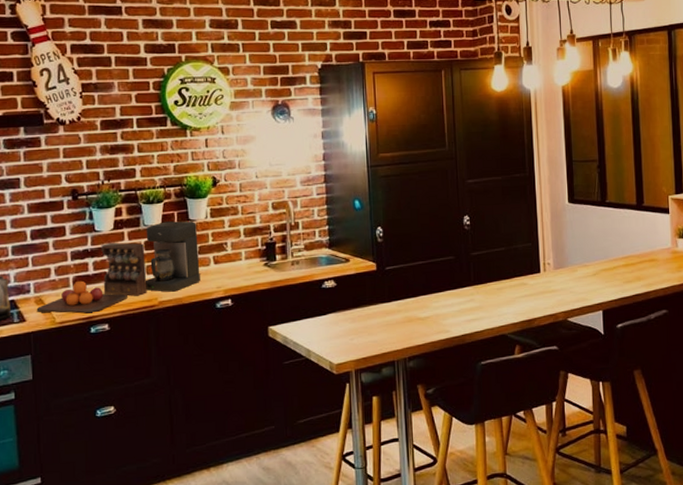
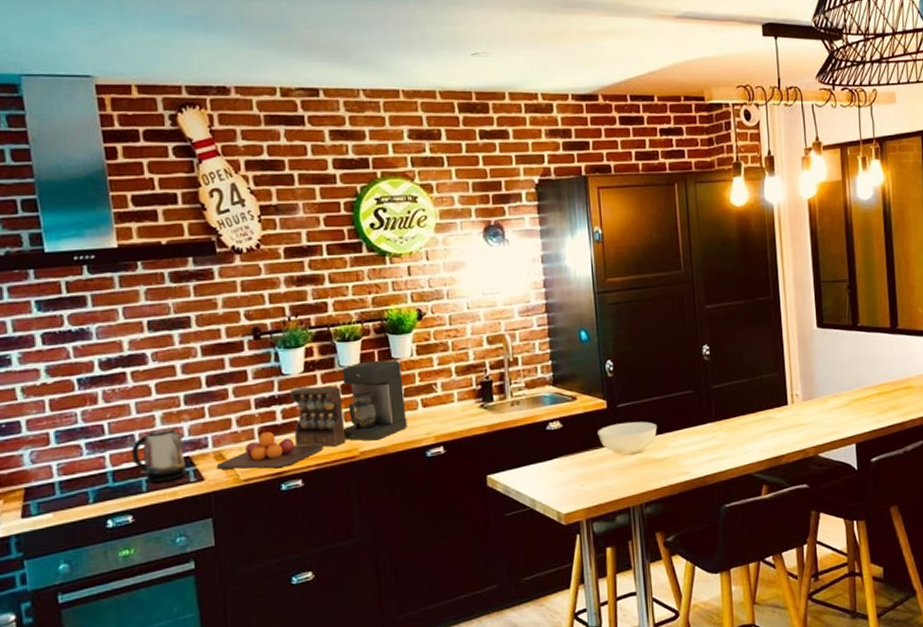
bowl: none [367,283,422,313] -> present [597,421,658,455]

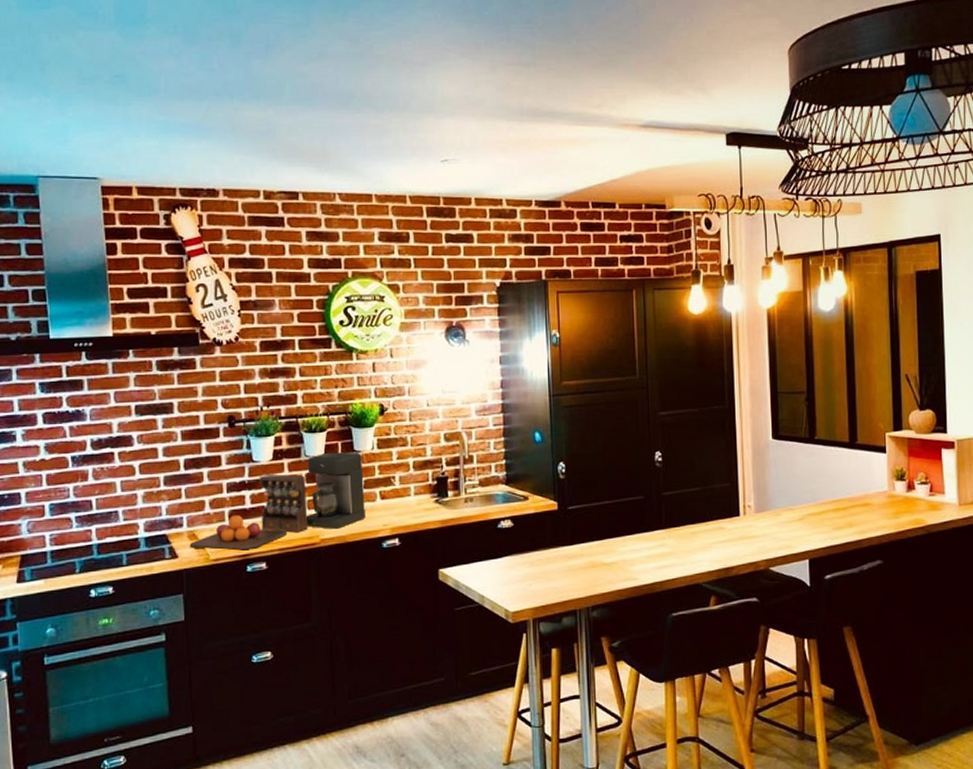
kettle: present [131,428,187,484] -> none [115,506,163,558]
bowl: present [597,421,658,455] -> none [548,525,607,557]

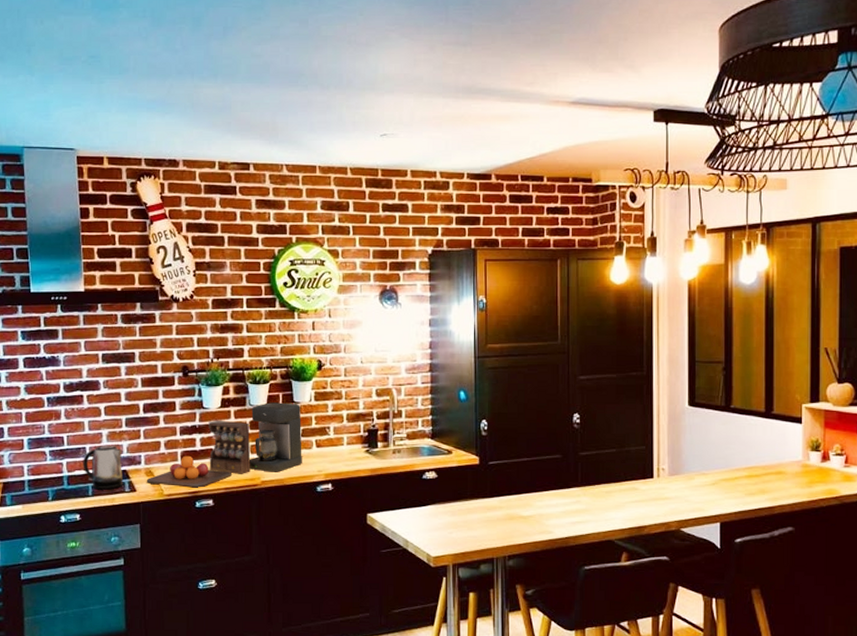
kettle: none [115,506,163,558] -> present [83,444,124,490]

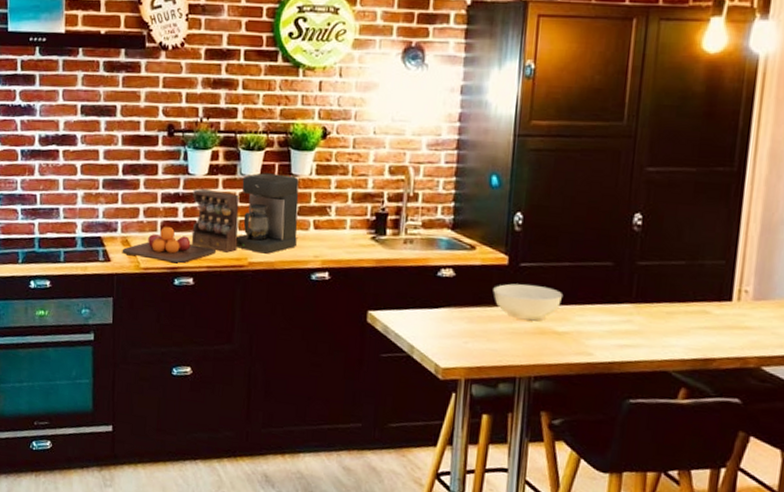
kettle: present [83,444,124,490] -> none [55,206,98,257]
bowl: none [469,479,525,509] -> present [493,283,564,321]

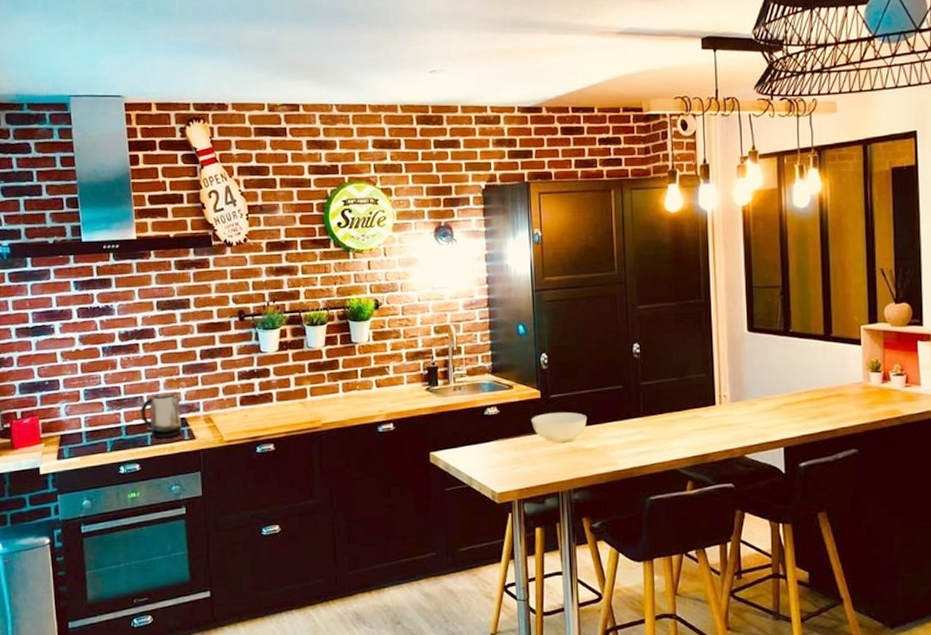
kettle: none [55,206,98,257] -> present [140,392,183,439]
chopping board: present [122,226,216,264] -> none [205,400,292,433]
spice rack: present [191,188,239,253] -> none [266,363,311,418]
coffee maker: present [236,173,299,254] -> none [309,343,363,414]

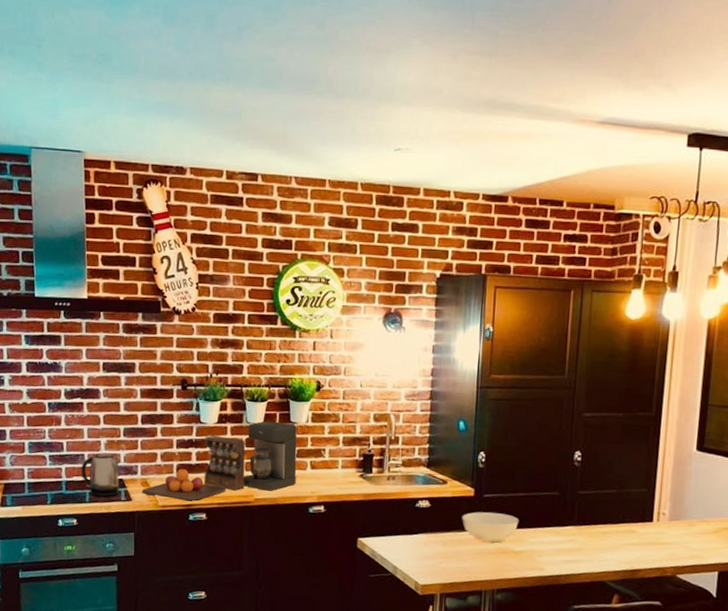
chopping board: none [205,400,292,433] -> present [142,468,226,502]
spice rack: none [266,363,311,418] -> present [204,435,246,491]
coffee maker: none [309,343,363,414] -> present [243,421,297,491]

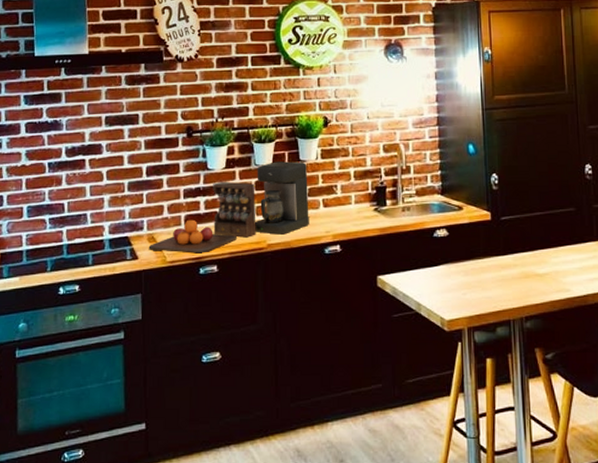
kettle: present [81,452,120,498] -> none [83,210,125,258]
bowl: present [462,512,520,543] -> none [481,236,540,267]

